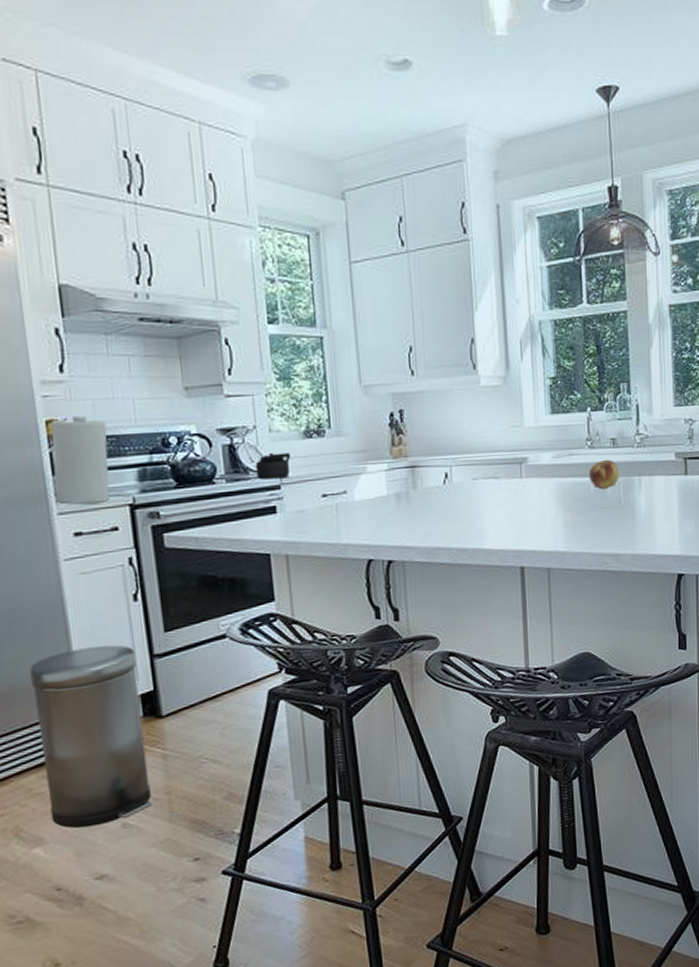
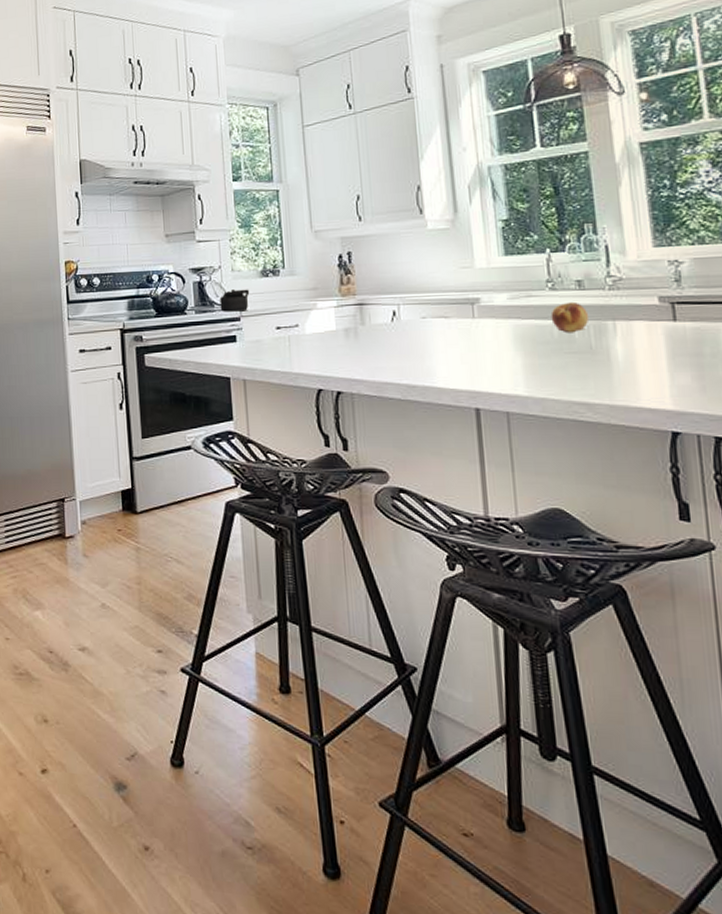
pedal bin: present [29,645,152,828] -> none [41,445,126,601]
paper towel holder: present [51,416,110,505] -> none [67,258,107,328]

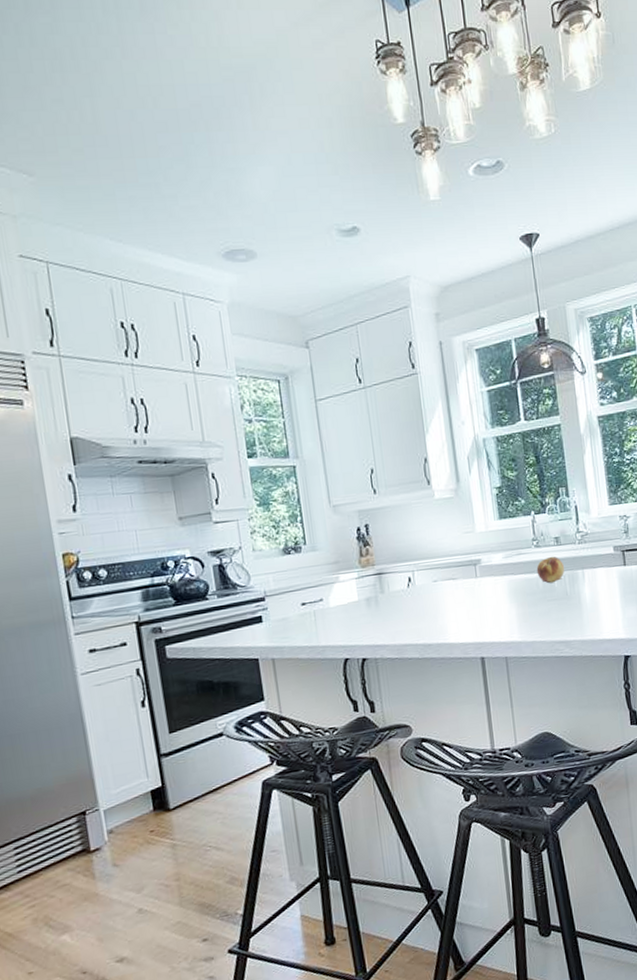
kettle: present [219,289,250,312] -> none [242,568,273,594]

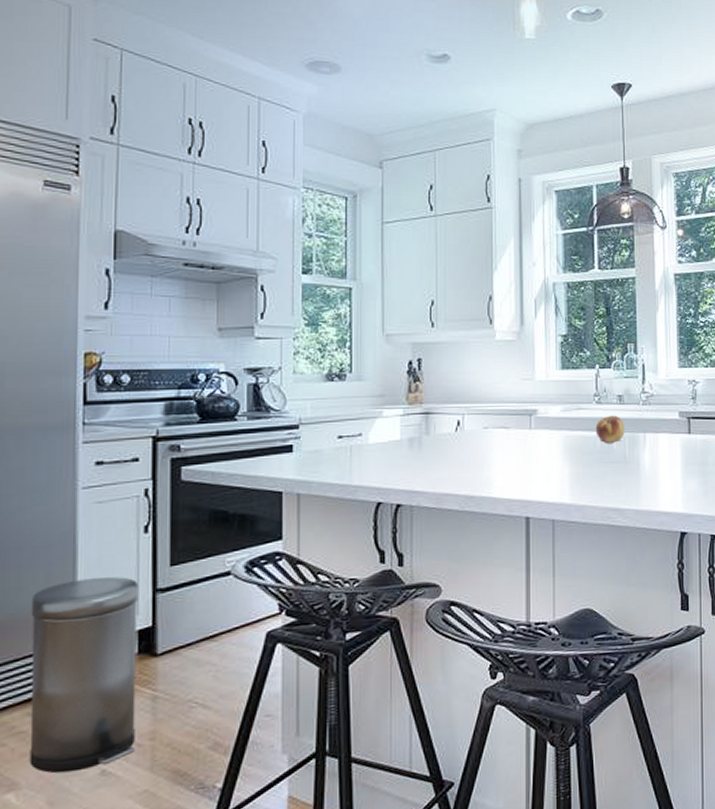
pedal bin: none [54,747,164,915] -> present [29,577,139,773]

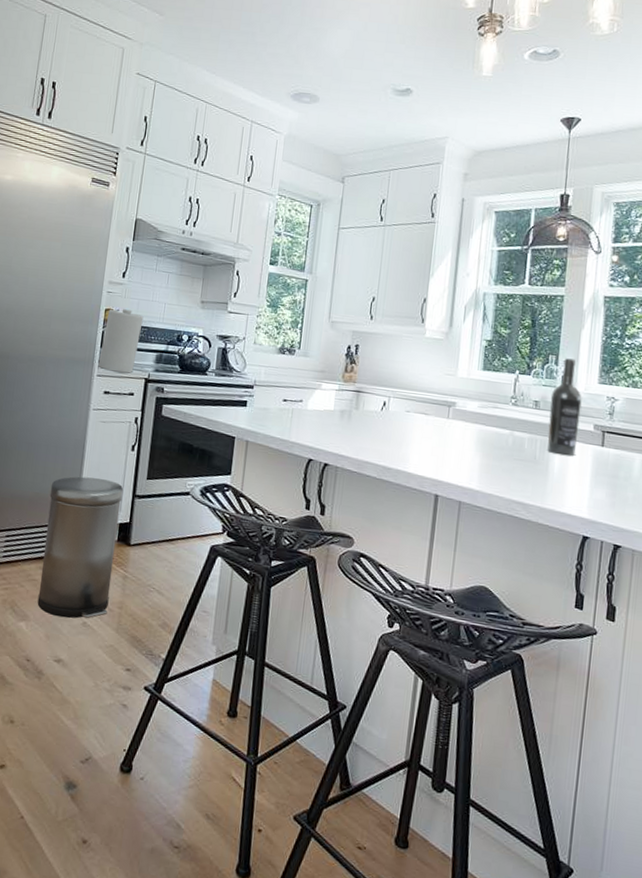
paper towel holder: none [83,350,141,435] -> present [98,309,144,374]
fruit: present [595,415,626,444] -> none [509,417,539,444]
wine bottle: none [633,345,665,450] -> present [547,358,582,457]

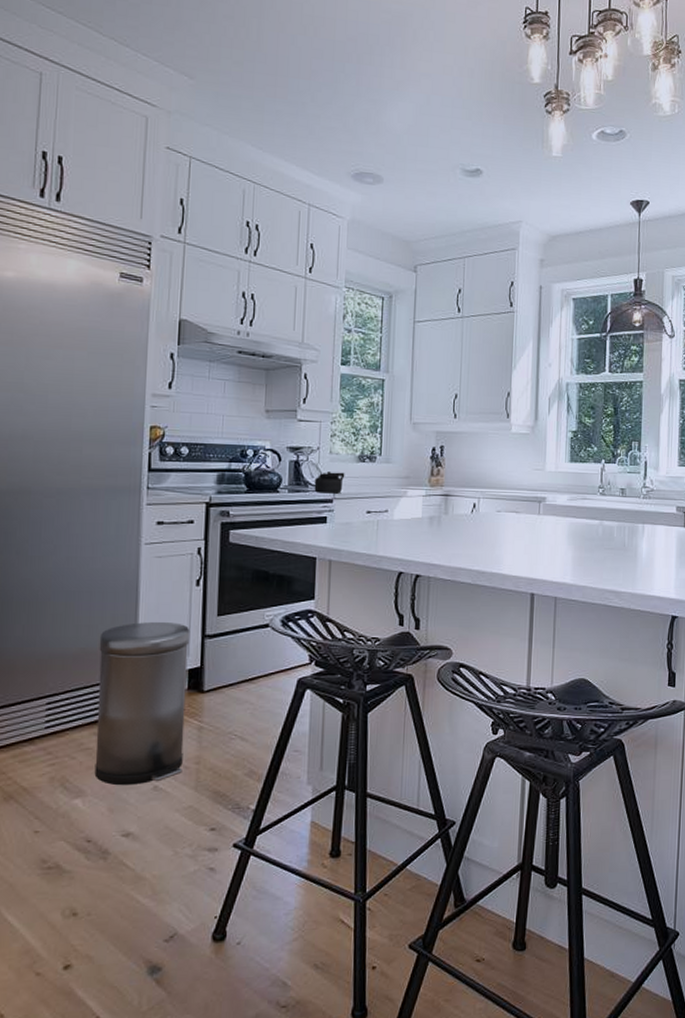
paper towel holder: present [98,309,144,374] -> none [147,425,198,500]
kettle: none [238,360,266,381] -> present [314,472,345,494]
wine bottle: present [547,358,582,457] -> none [635,443,664,540]

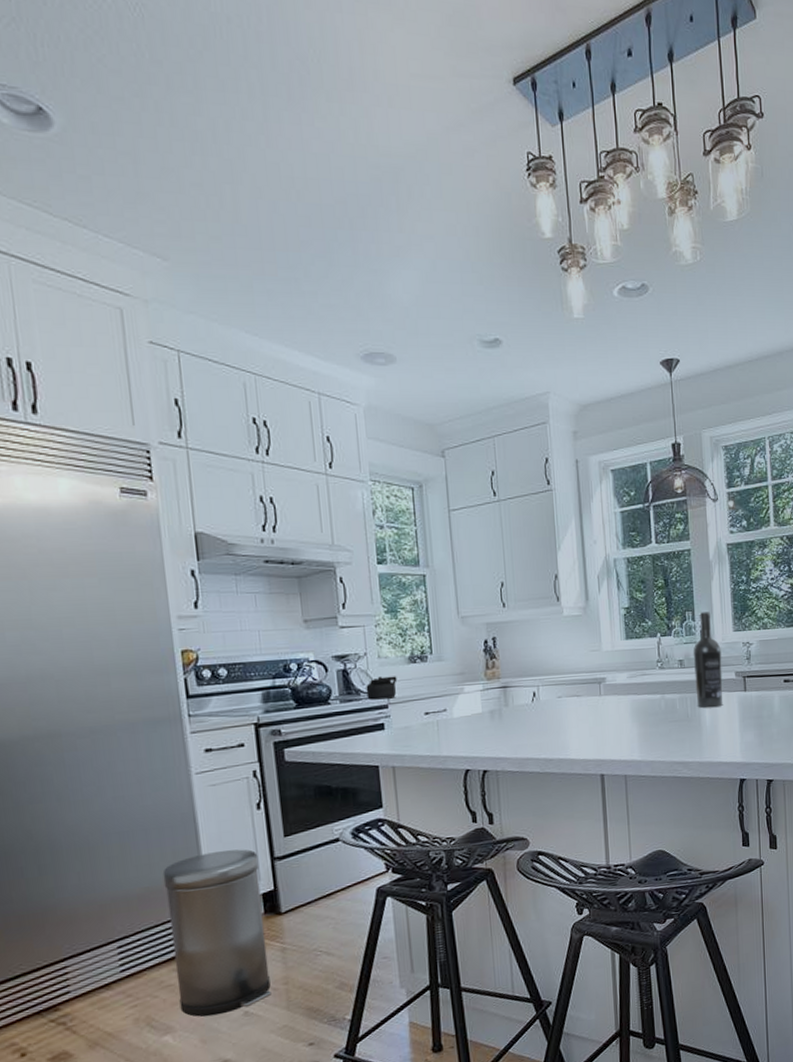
wine bottle: none [635,443,664,540] -> present [693,612,723,709]

